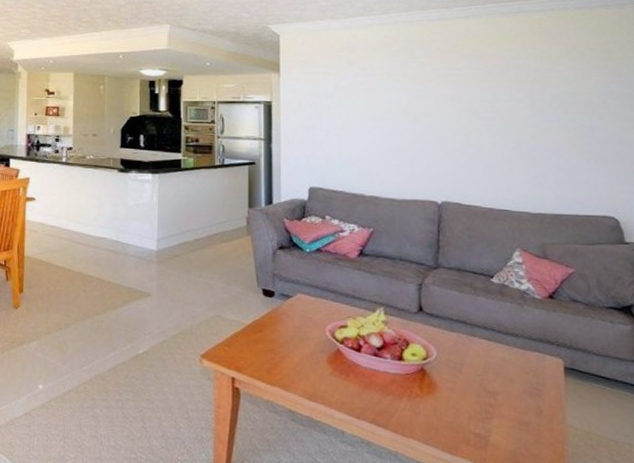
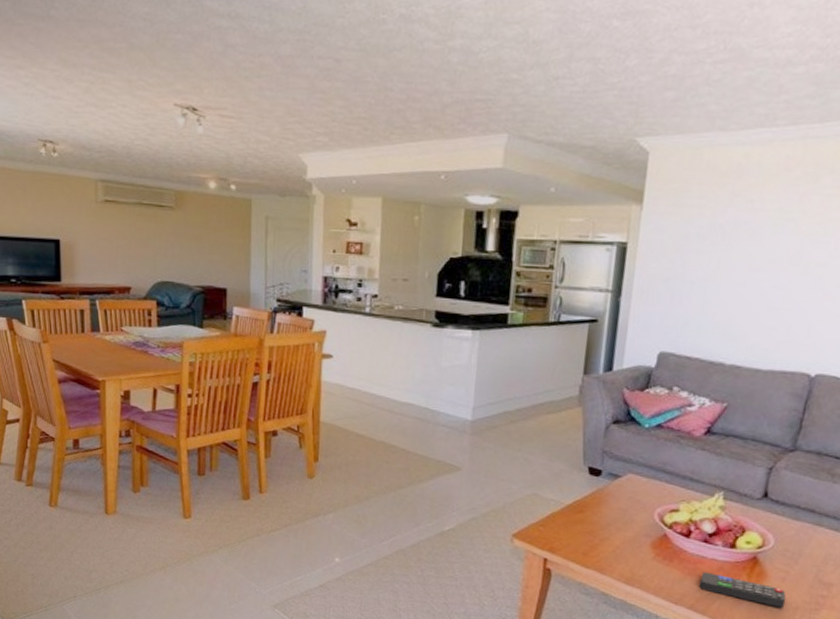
remote control: none [377,385,459,418] -> present [699,571,787,608]

